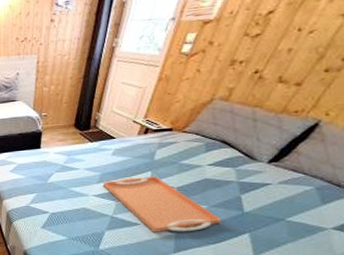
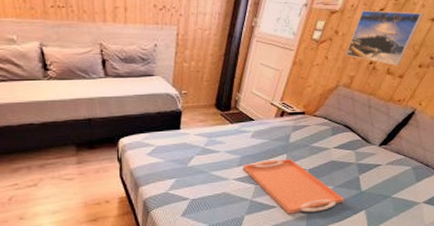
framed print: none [222,9,334,73] -> present [345,10,425,66]

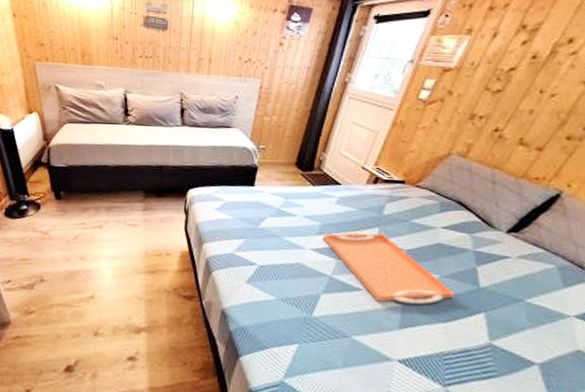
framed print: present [345,10,425,66] -> none [460,69,575,136]

